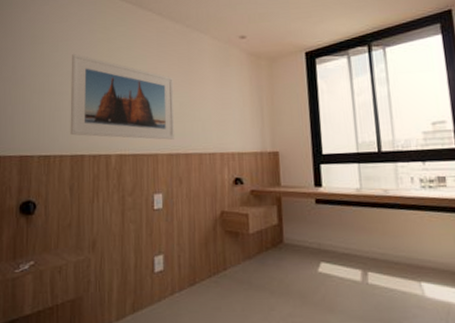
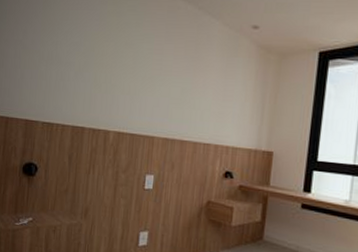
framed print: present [70,53,175,140] -> none [73,23,178,125]

